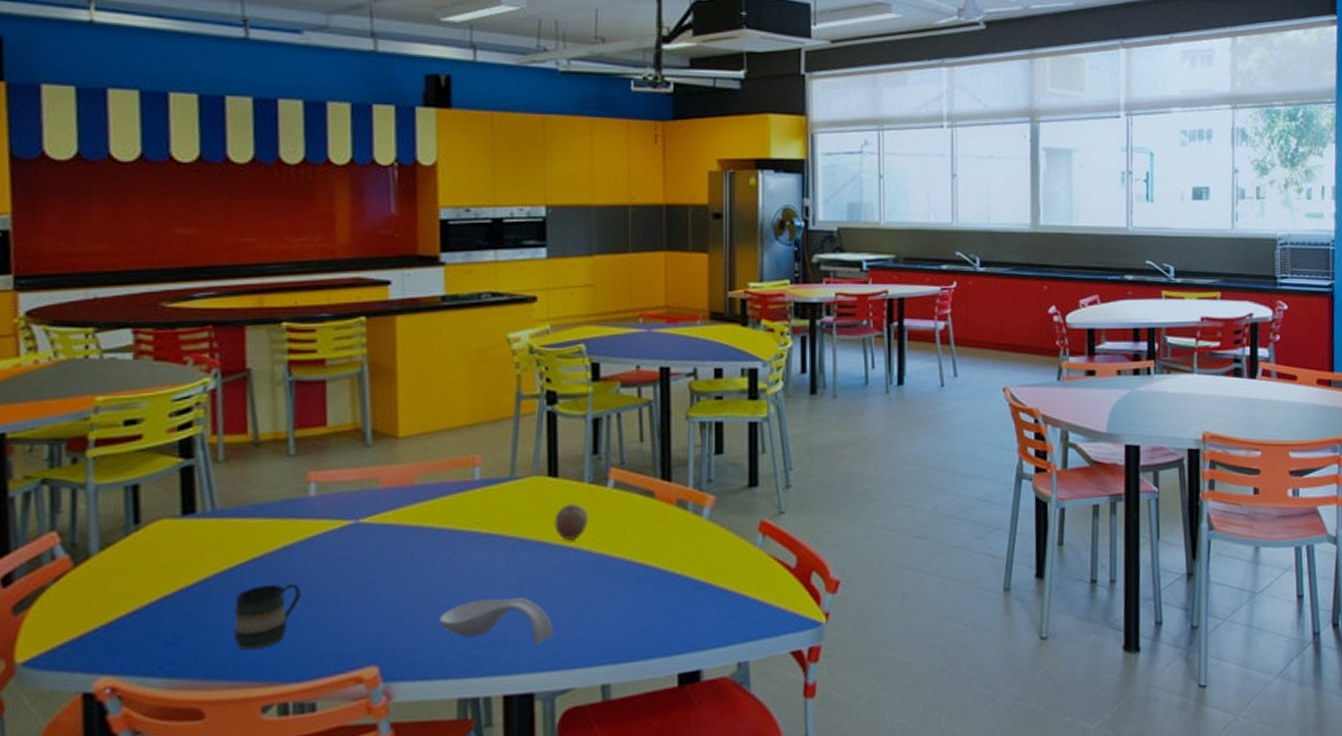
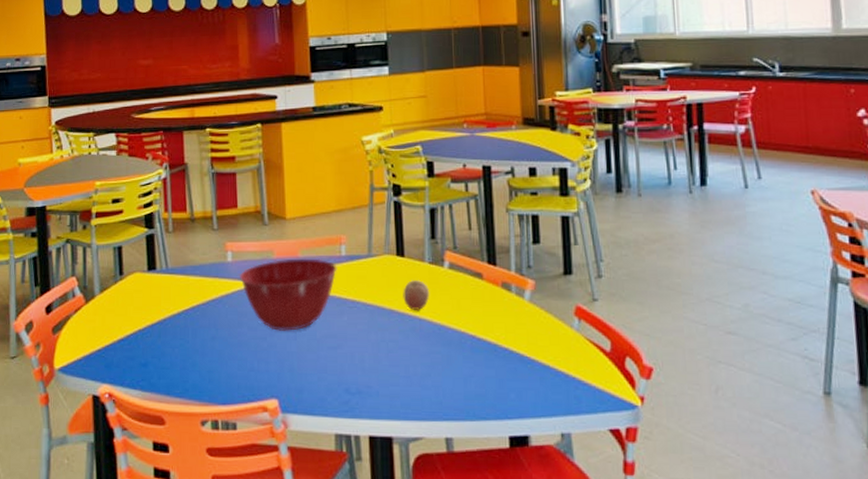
mug: present [234,584,301,651] -> none [182,328,224,377]
mixing bowl: none [327,485,468,580] -> present [240,258,337,331]
spoon rest: present [439,596,554,646] -> none [320,354,406,398]

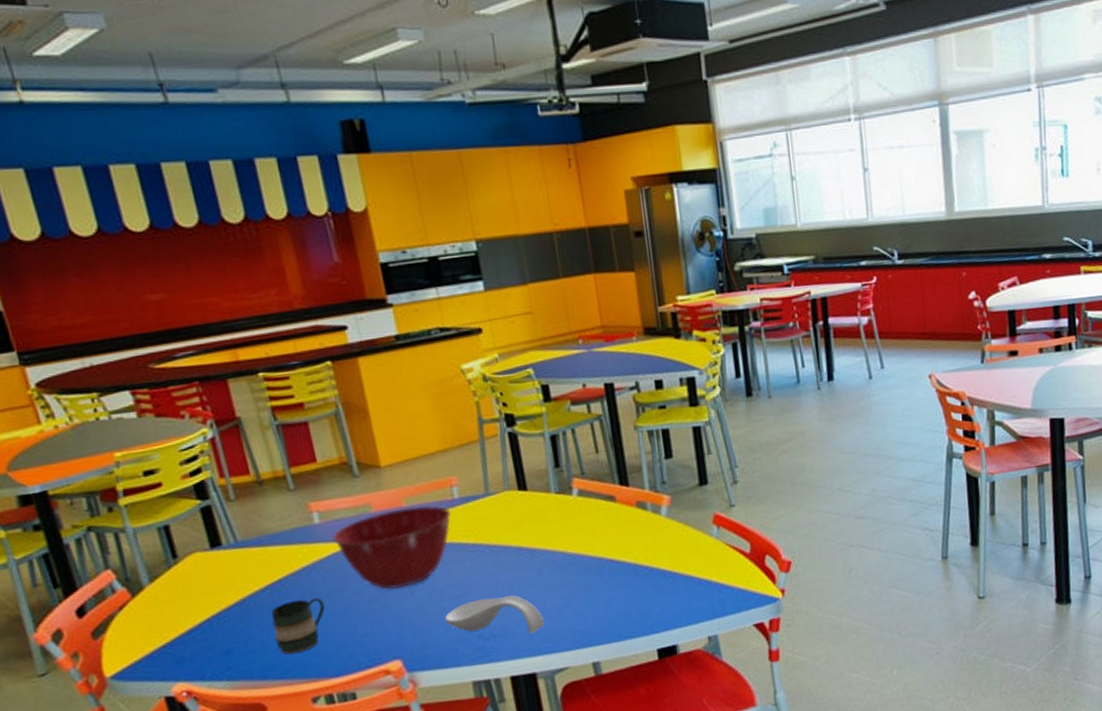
mug: none [182,328,224,377] -> present [270,598,325,655]
spoon rest: none [320,354,406,398] -> present [445,595,546,635]
fruit: present [403,280,430,310] -> none [529,512,561,544]

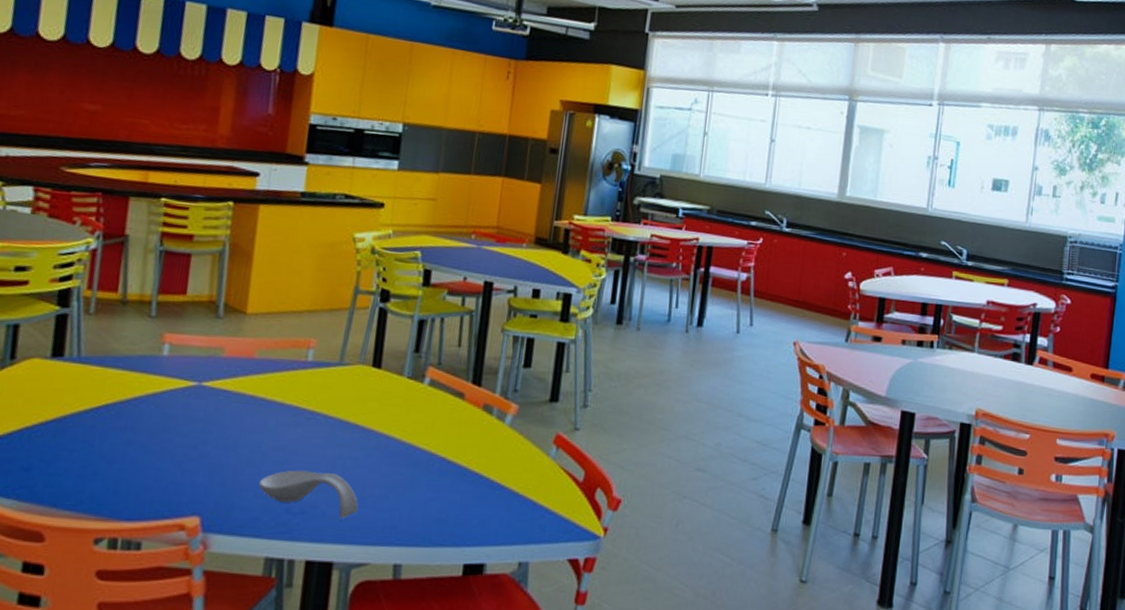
mug: present [270,598,325,655] -> none [80,429,144,487]
mixing bowl: present [333,505,451,590] -> none [175,359,300,441]

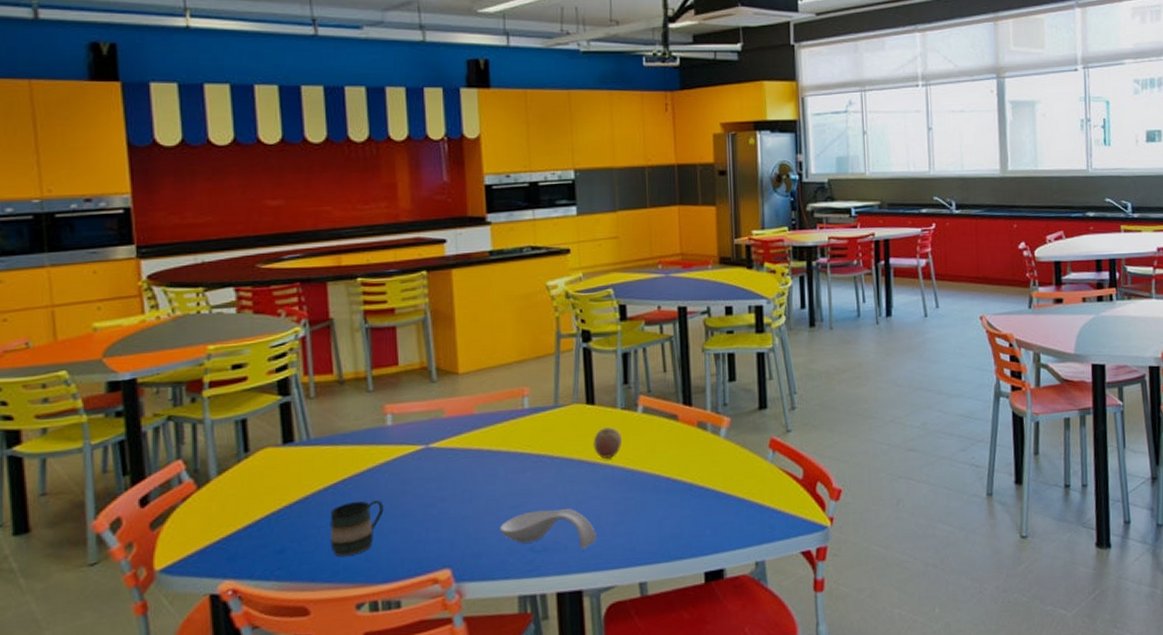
mug: none [80,429,144,487] -> present [330,500,384,557]
fruit: none [371,394,404,427] -> present [593,427,623,459]

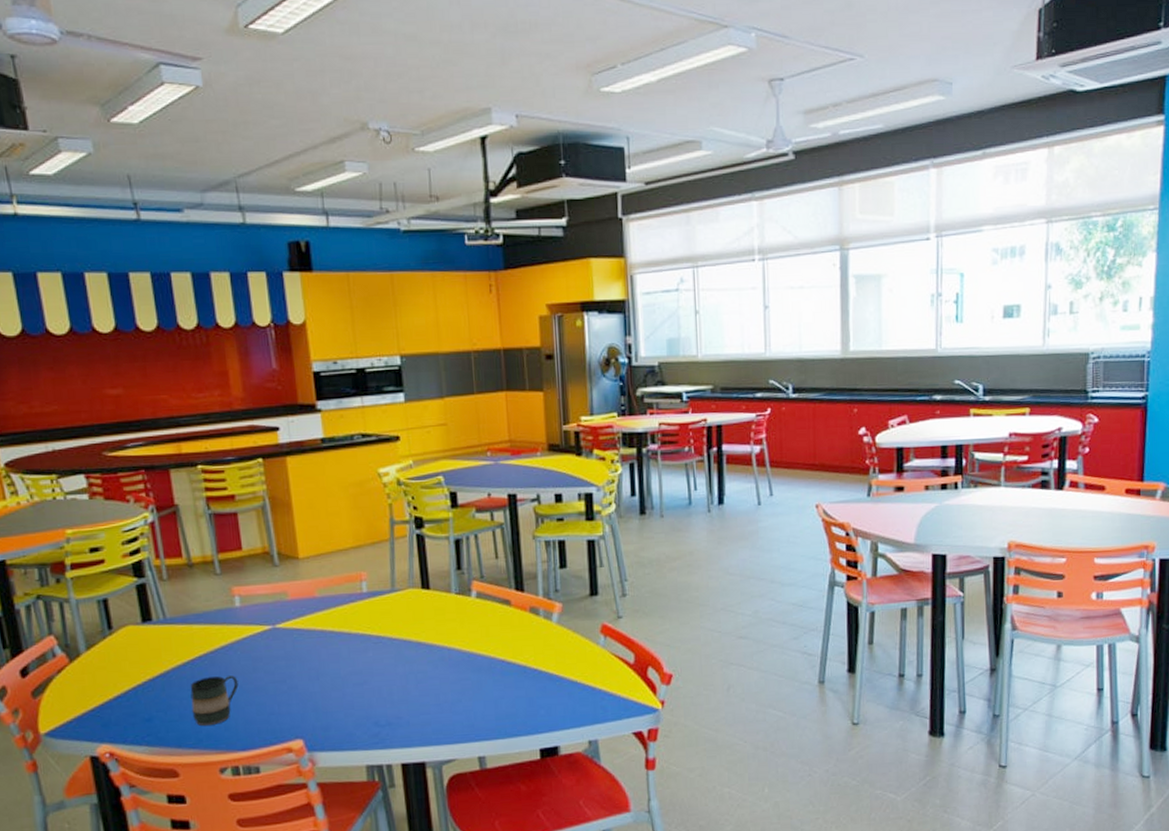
spoon rest: present [500,508,598,550] -> none [346,686,438,726]
fruit: present [593,427,623,459] -> none [429,611,458,641]

